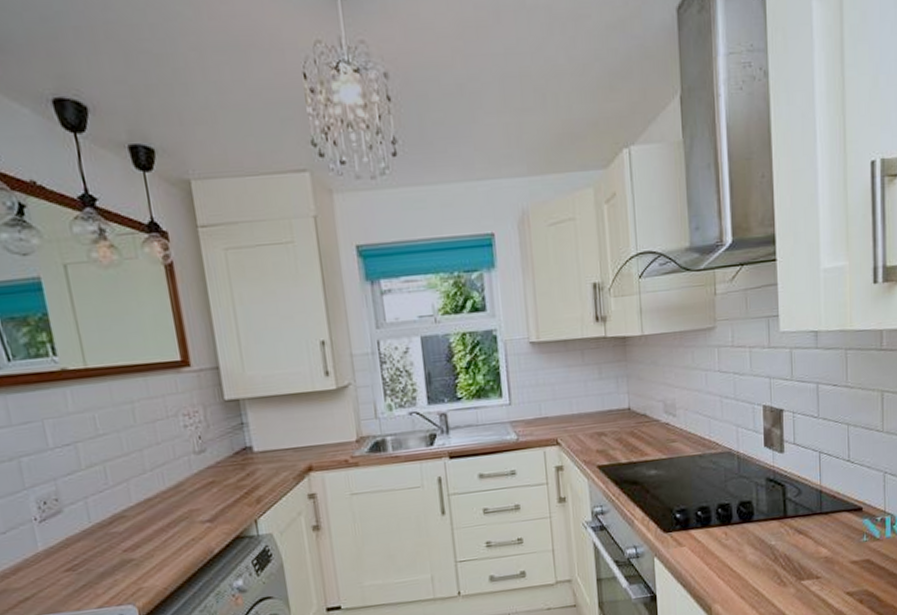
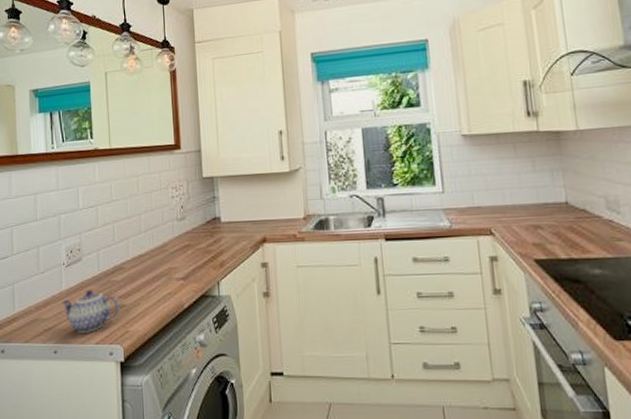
teapot: none [39,545,126,600] -> present [61,289,119,334]

